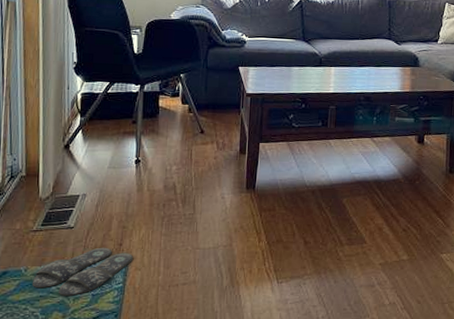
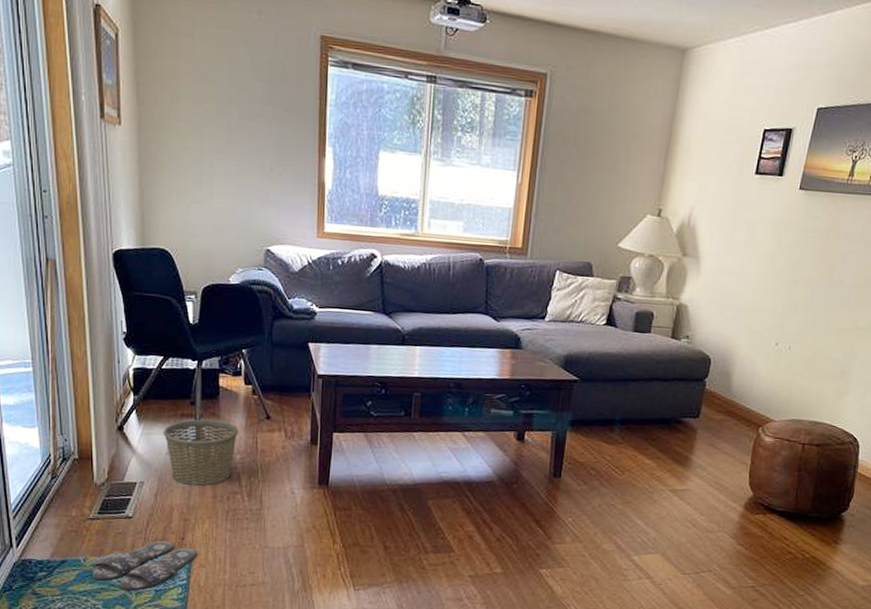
basket: none [106,135,176,195] -> present [162,419,239,486]

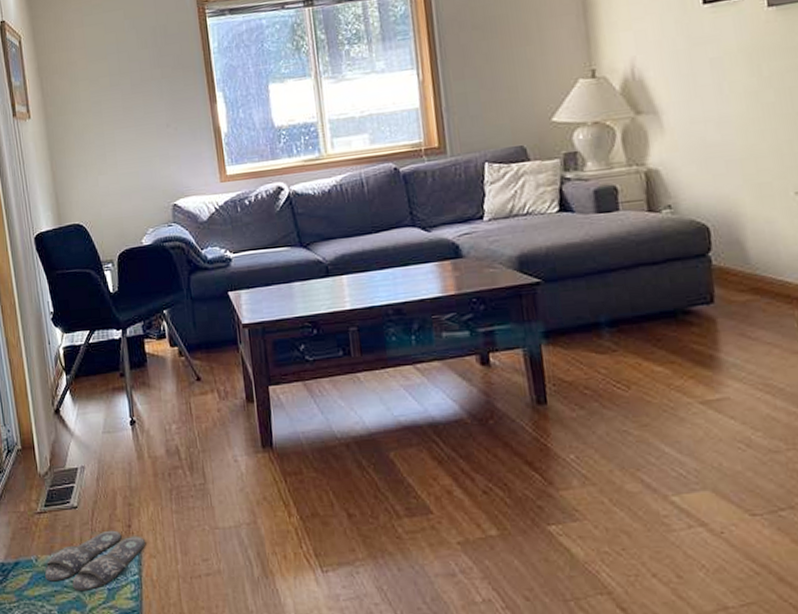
basket: present [162,419,239,486] -> none [97,389,171,464]

